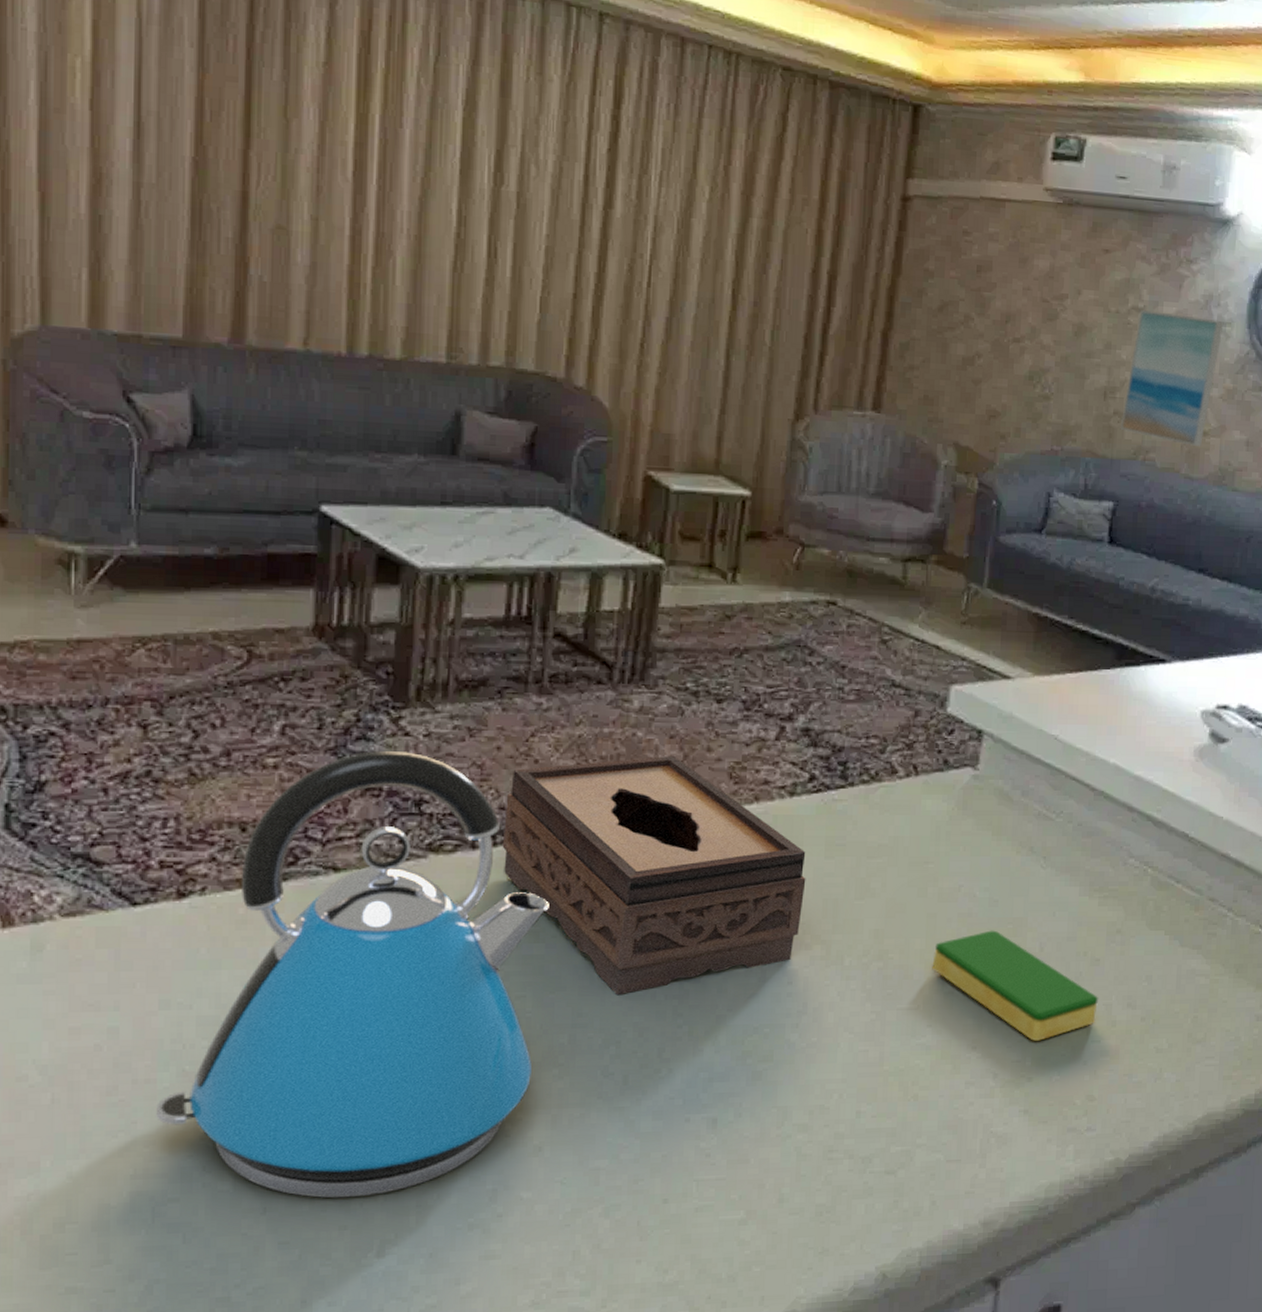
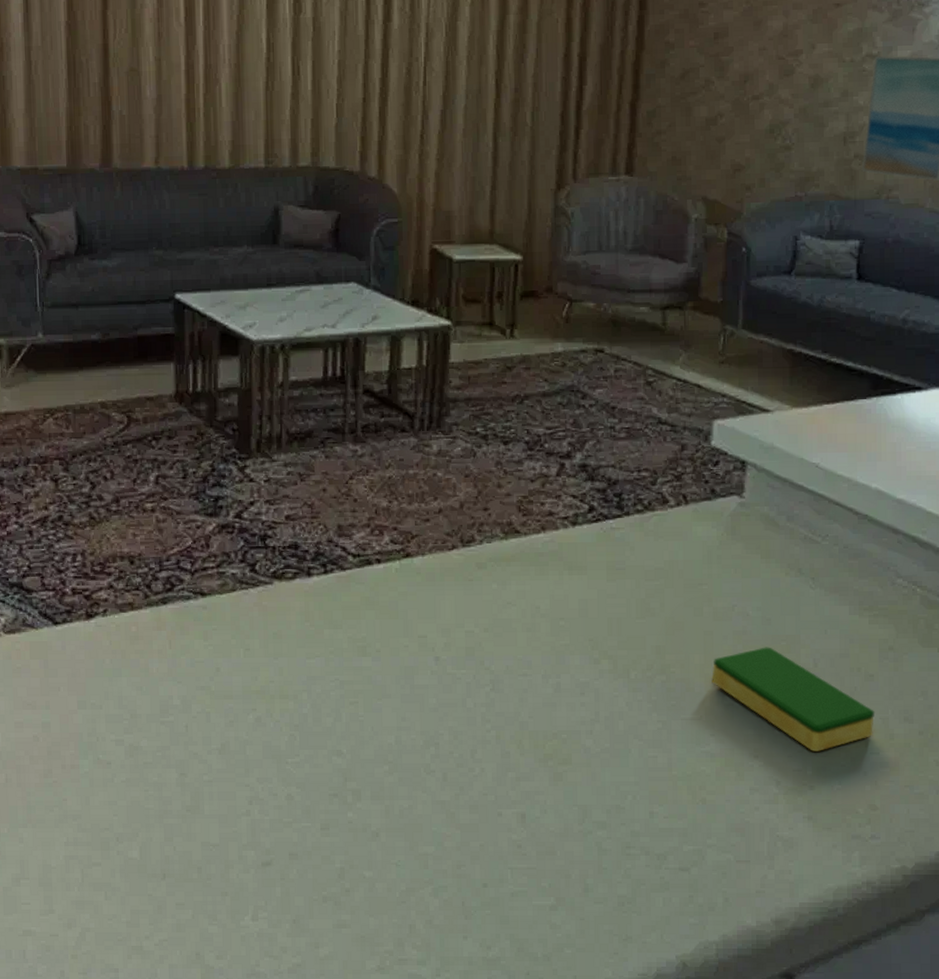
kettle: present [155,750,549,1199] -> none [79,494,373,869]
tissue box: present [502,755,806,996] -> none [331,492,591,703]

